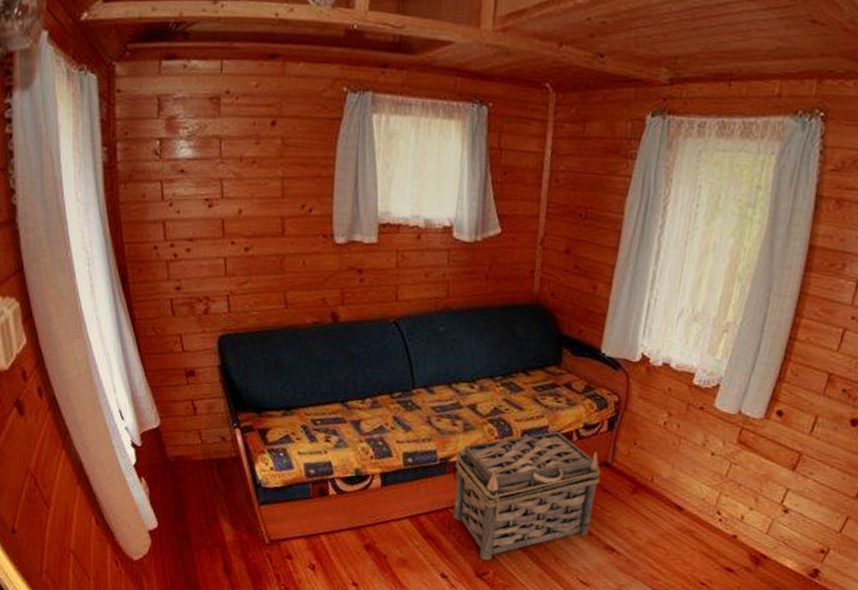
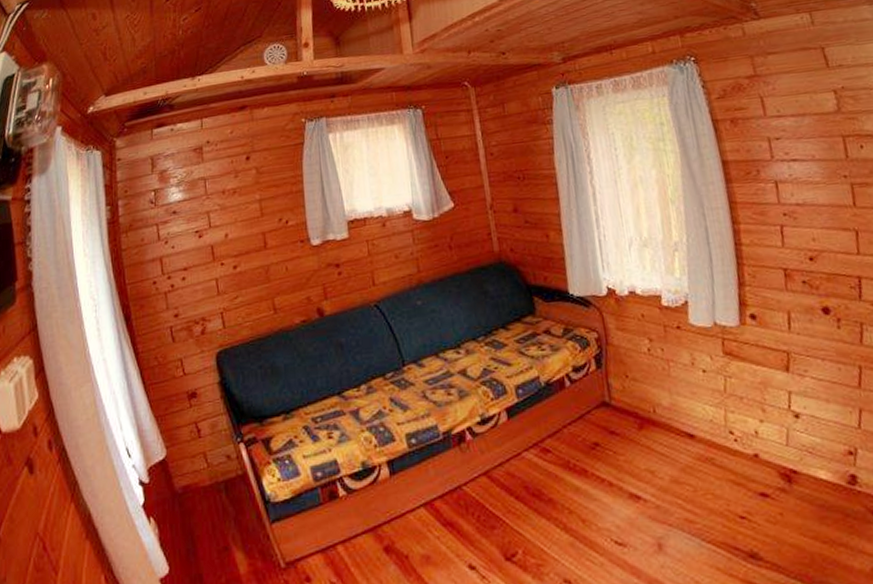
basket: present [453,431,601,561] -> none [457,380,609,539]

